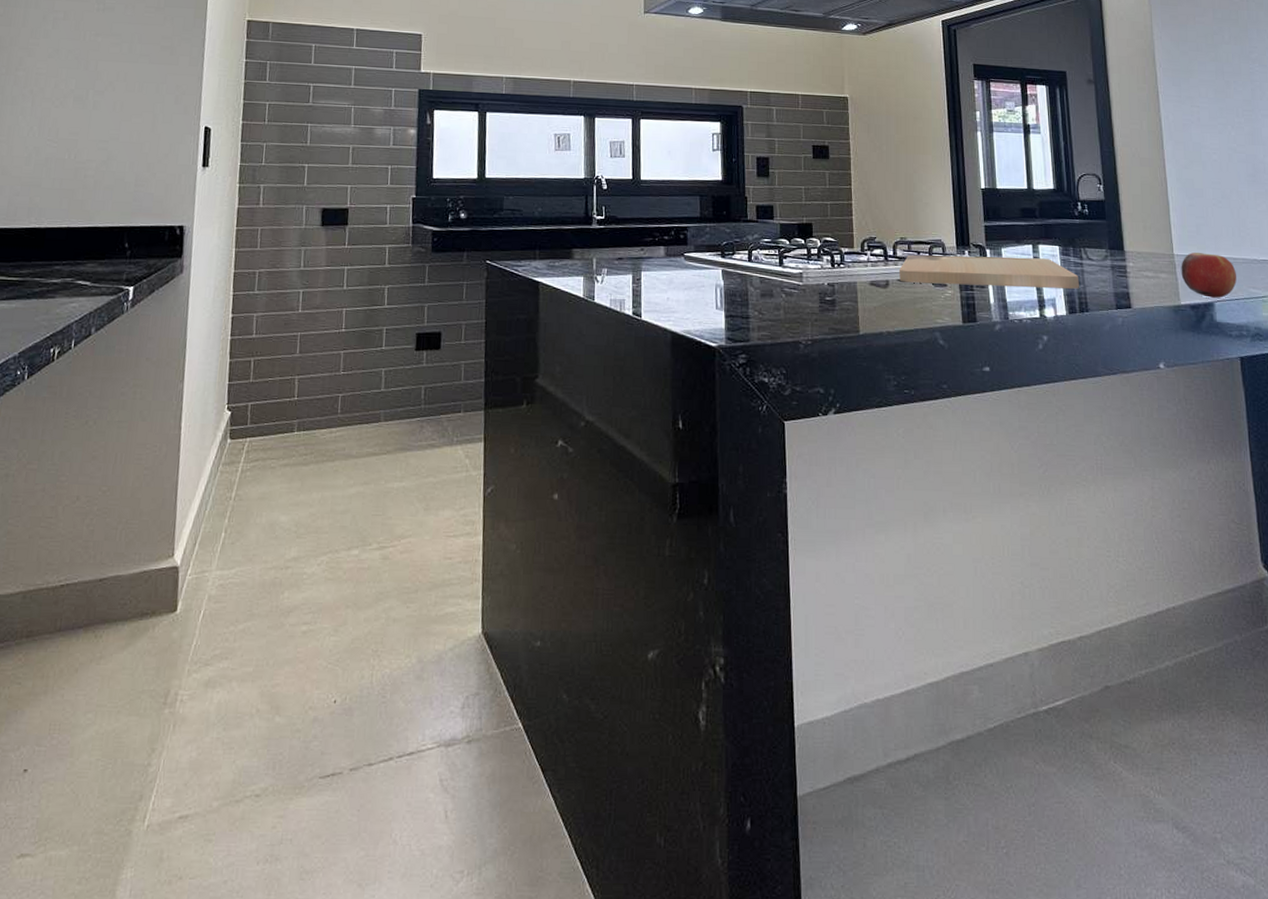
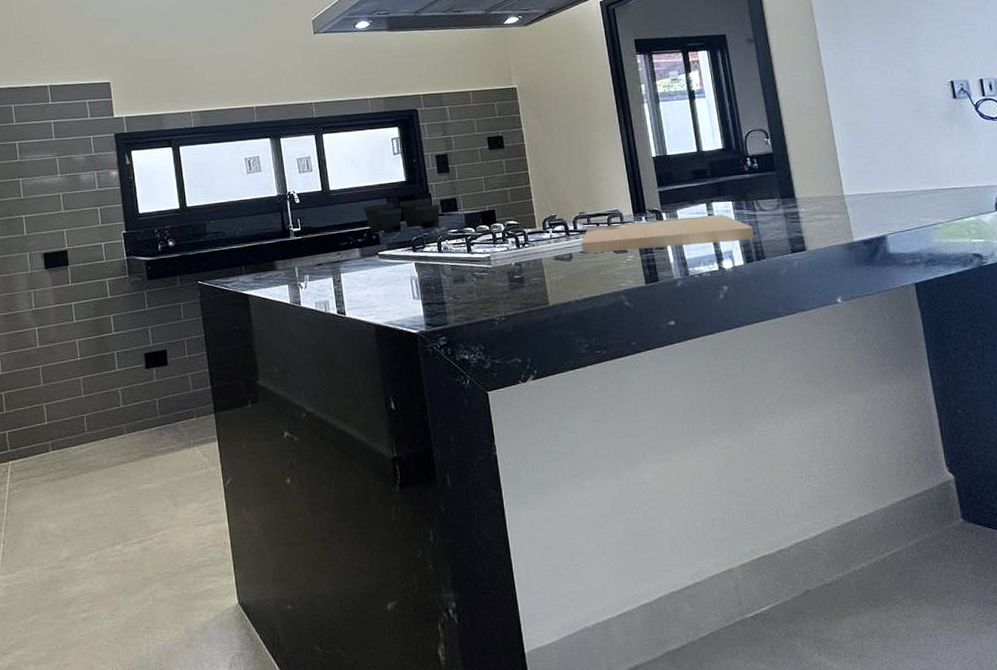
flower pot: none [673,201,755,235] -> present [363,199,440,233]
fruit: present [1181,252,1237,299] -> none [851,190,907,232]

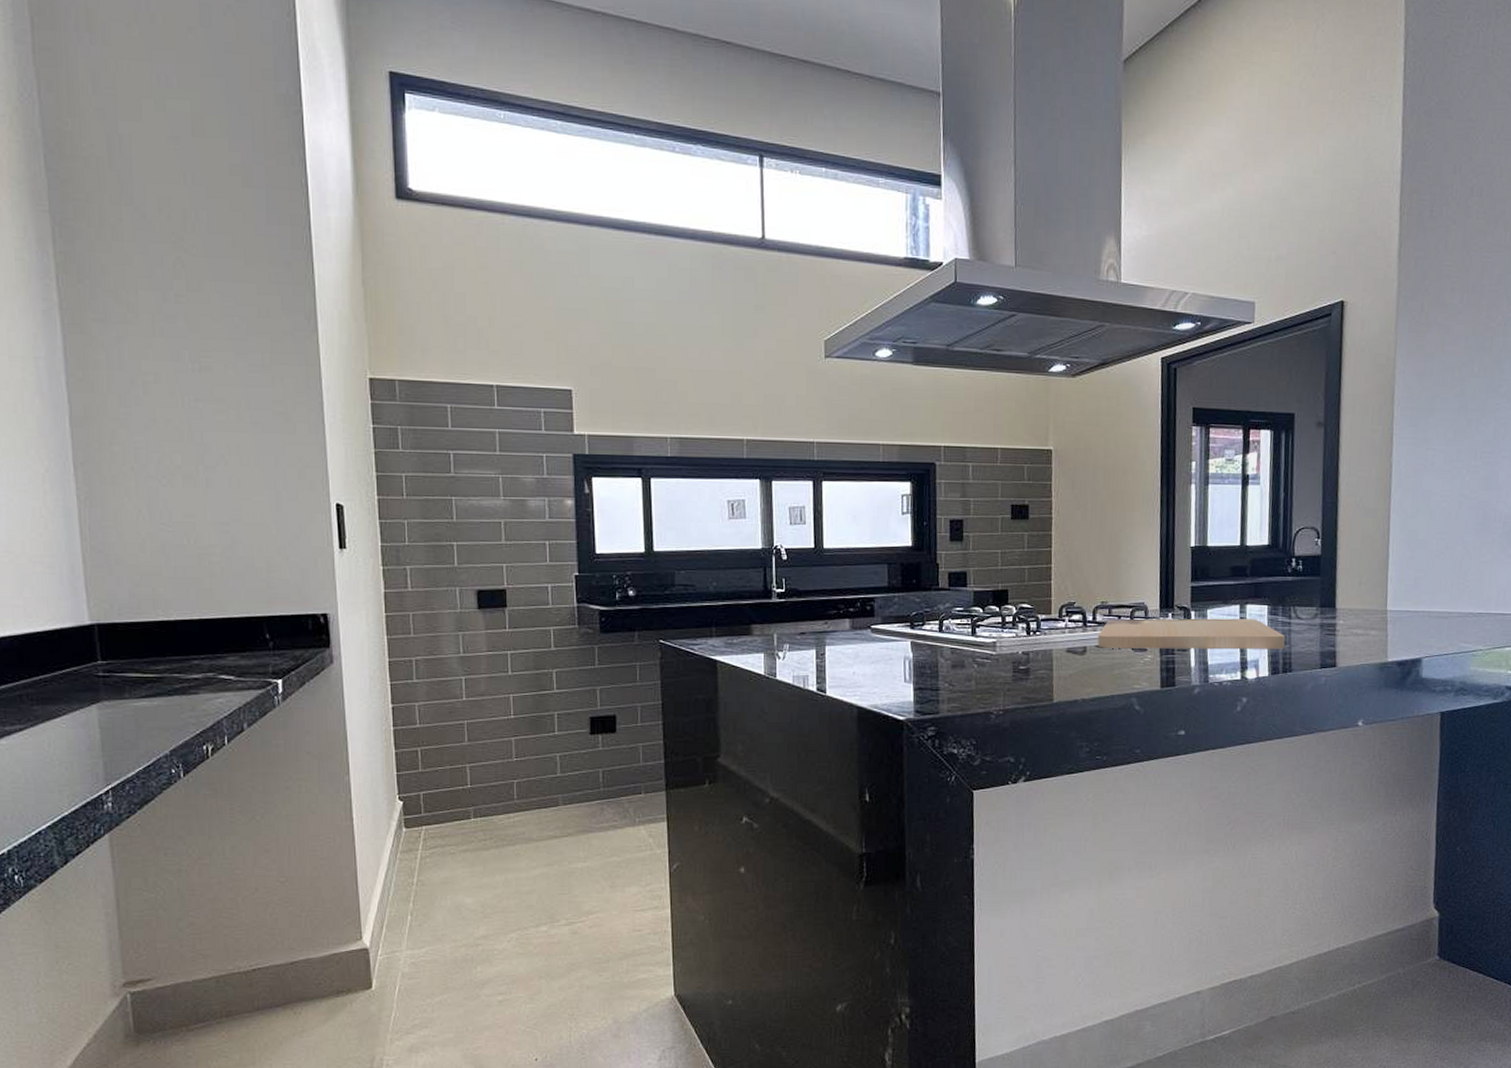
flower pot: present [363,199,440,233] -> none [859,569,947,604]

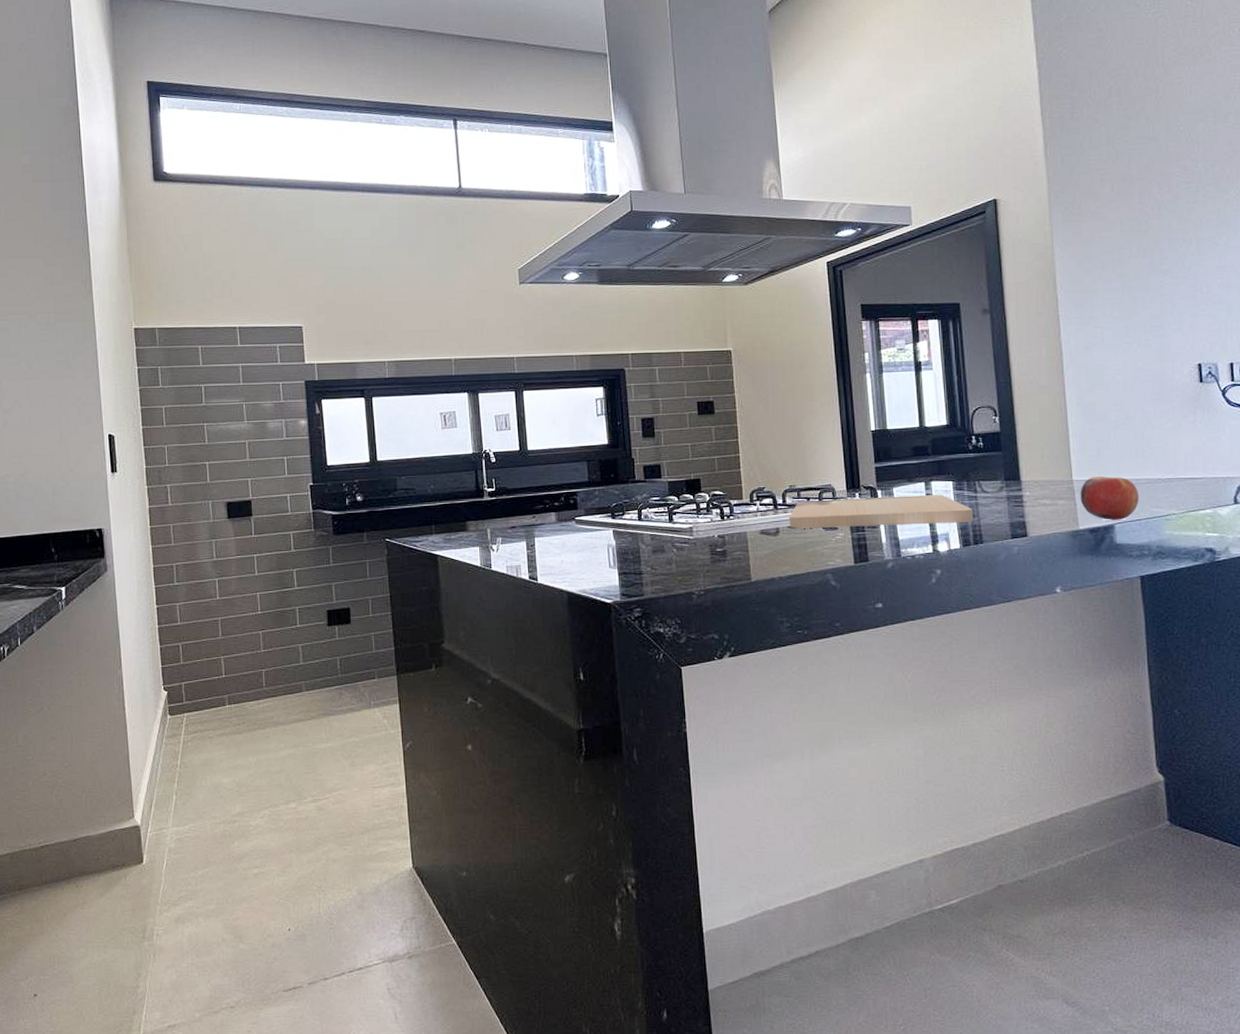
fruit: none [1392,608,1449,655] -> present [1080,476,1139,521]

